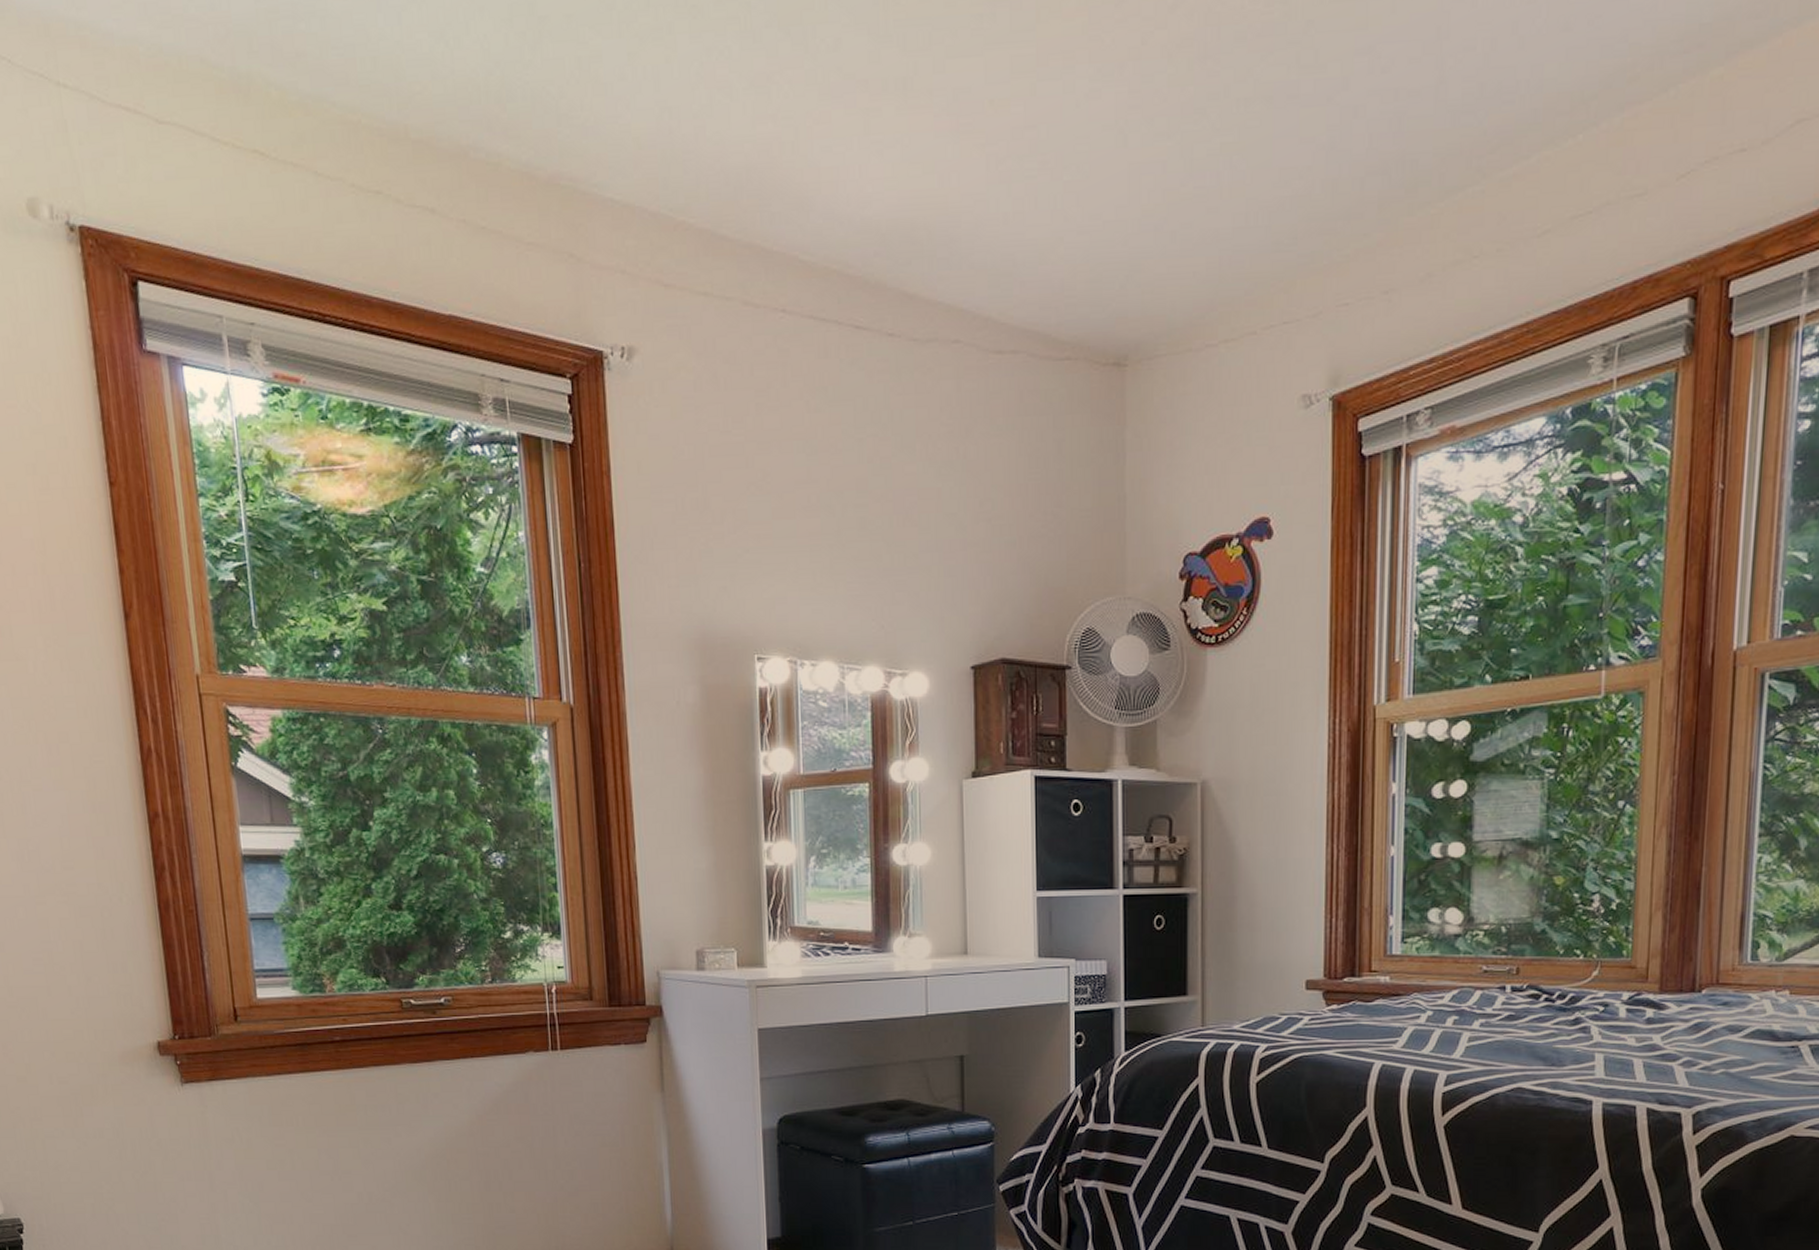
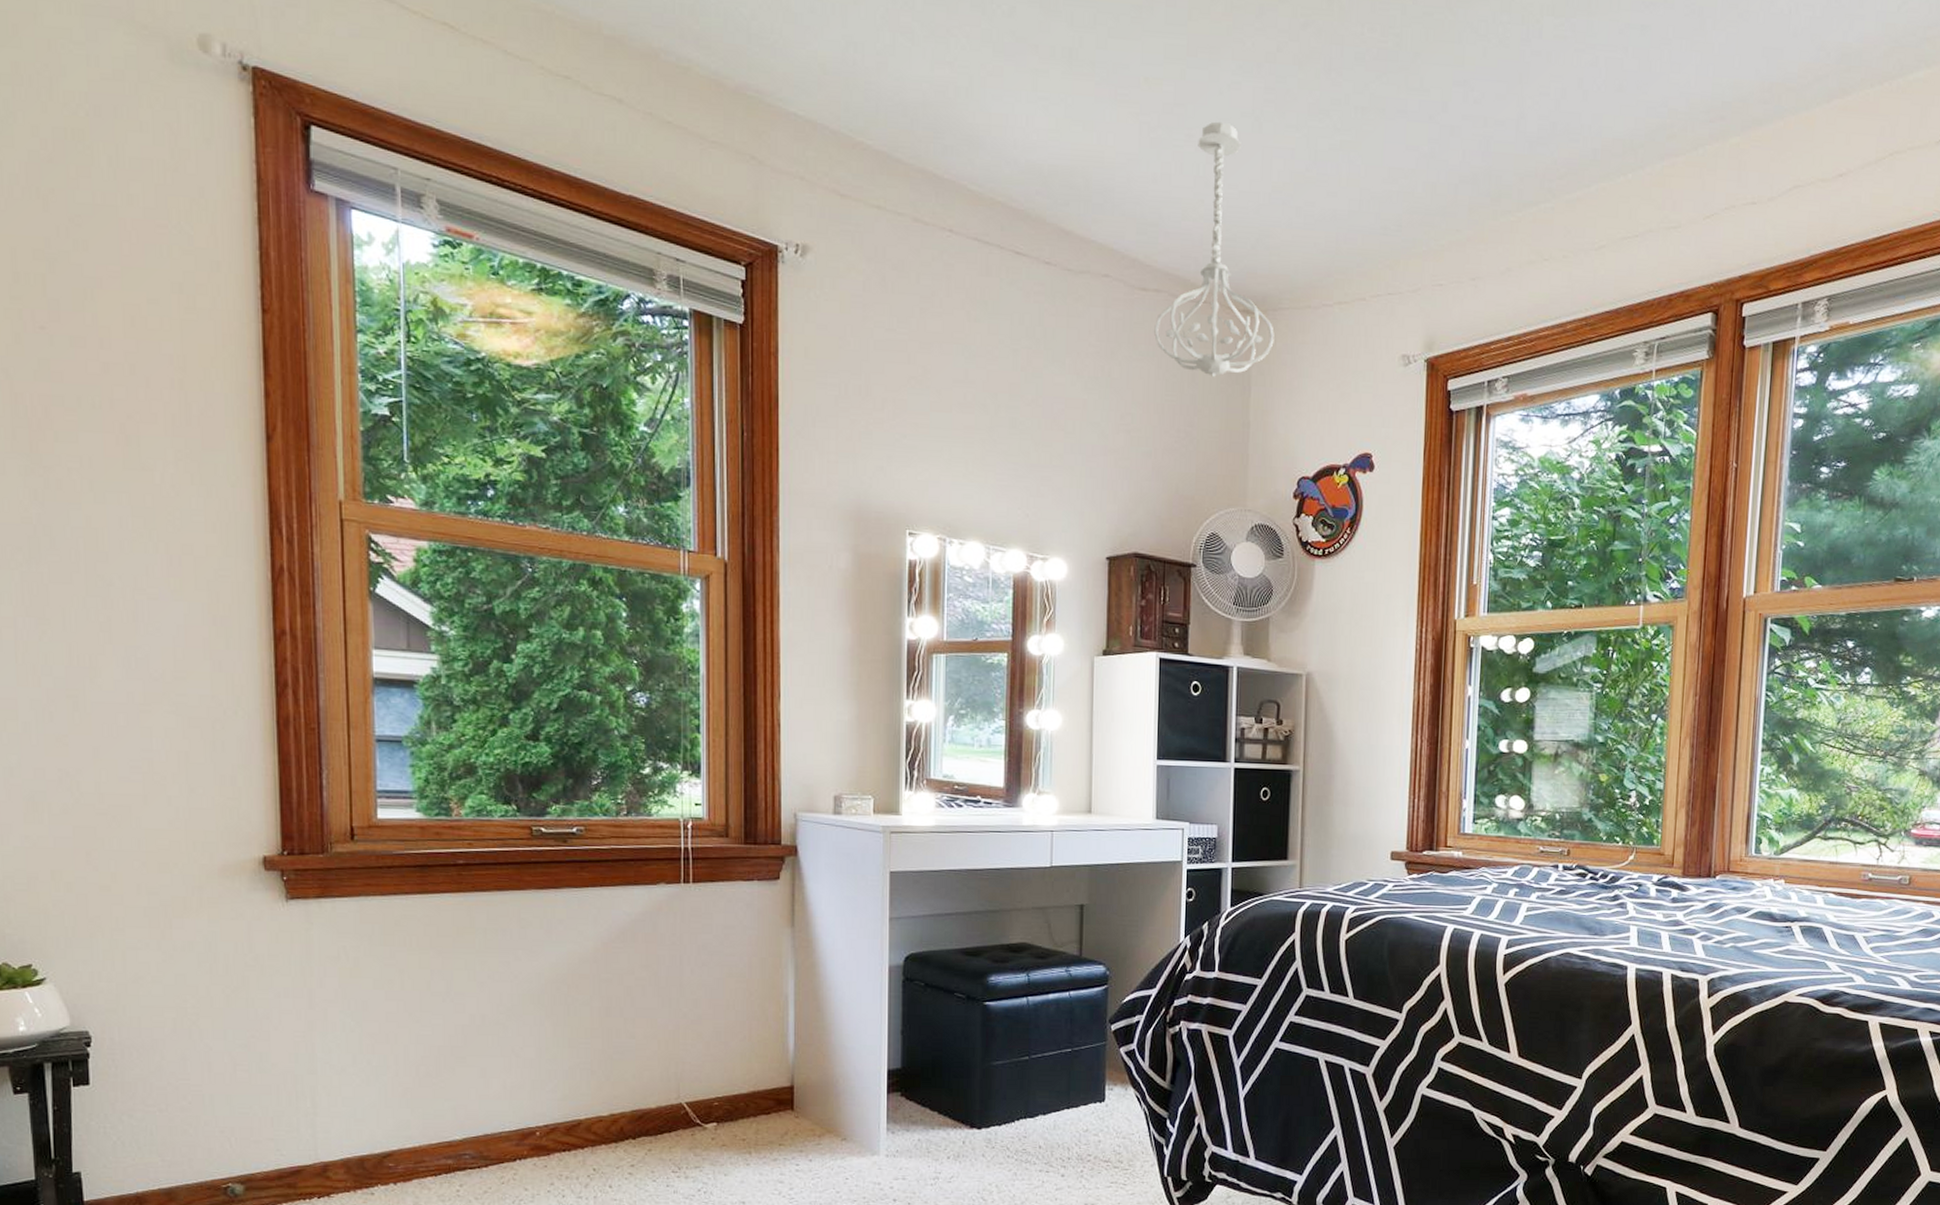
ceiling light fixture: none [1013,140,1151,448] -> present [1154,121,1274,378]

